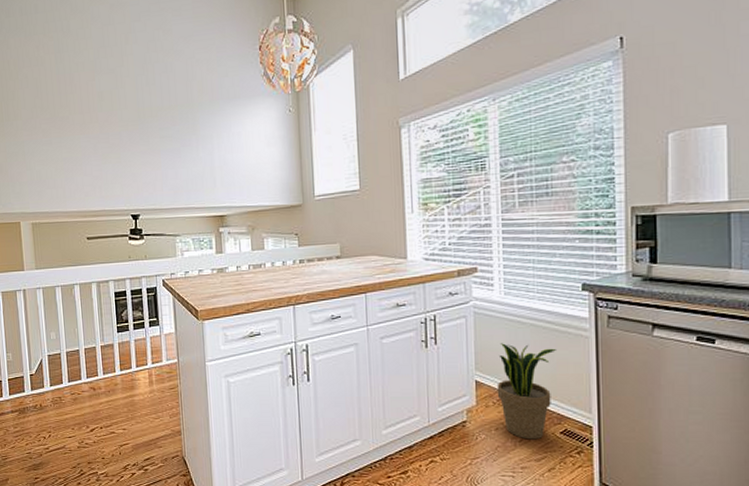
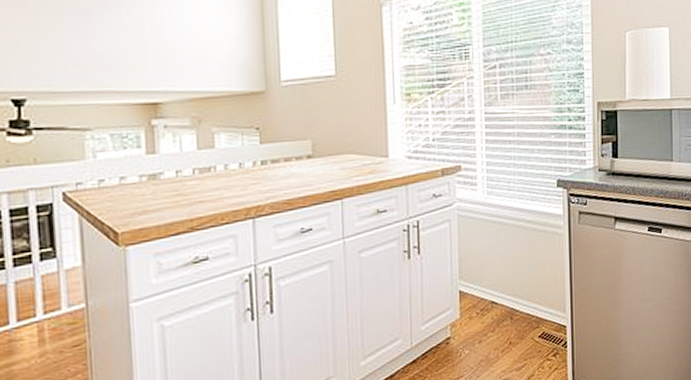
potted plant: present [496,343,557,440] -> none [480,246,536,349]

